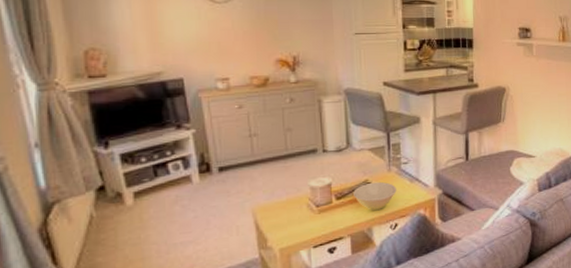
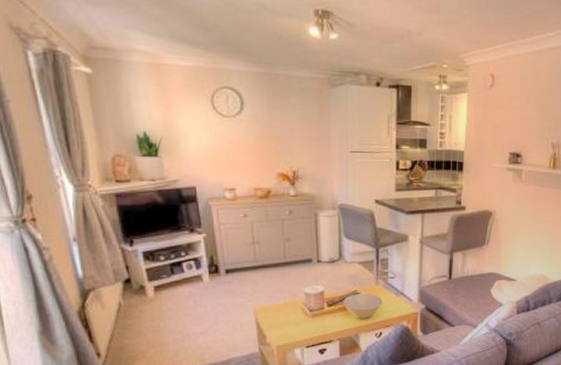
planter: none [112,20,149,76] -> present [135,130,166,182]

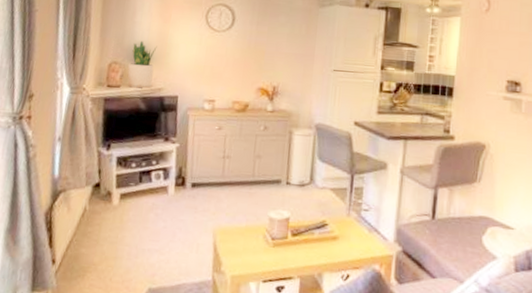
bowl: present [343,293,383,320] -> none [309,224,353,257]

